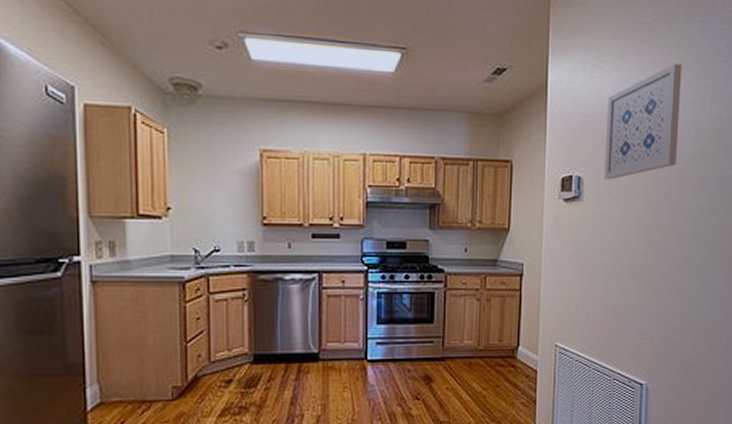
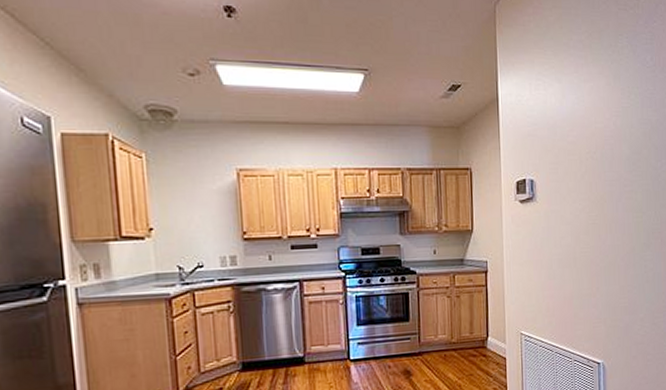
wall art: present [604,63,682,180] -> none [552,75,616,181]

